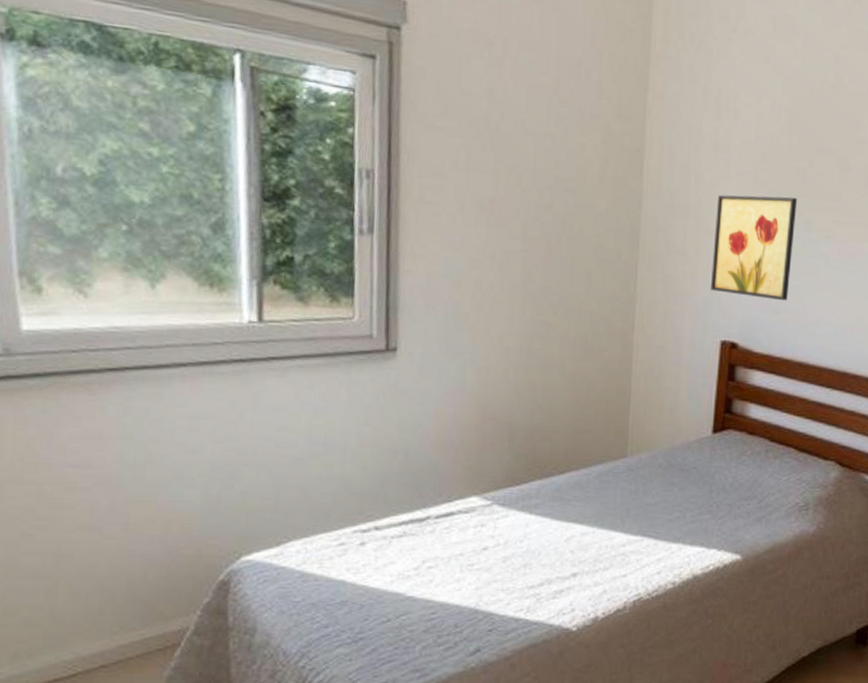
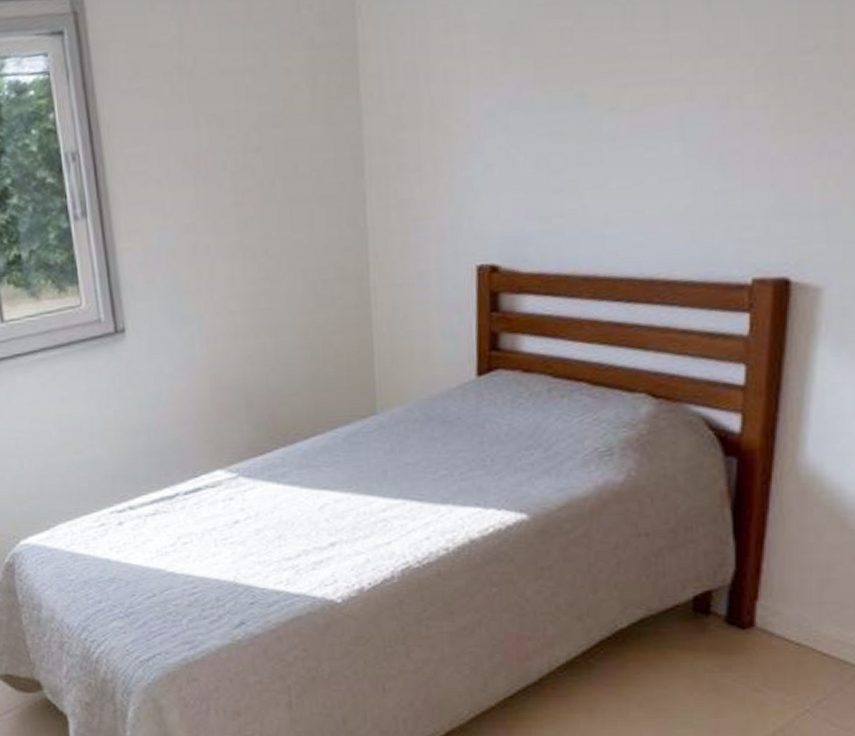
wall art: present [711,194,798,301] -> none [455,67,564,208]

